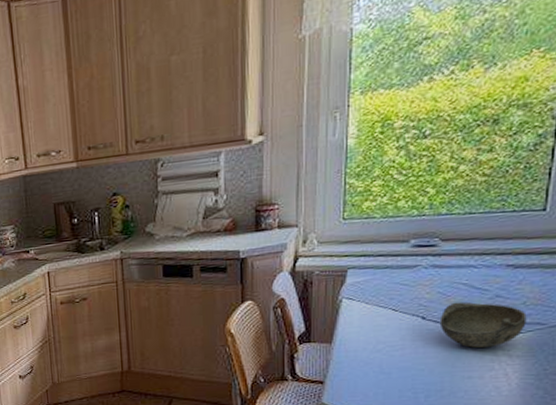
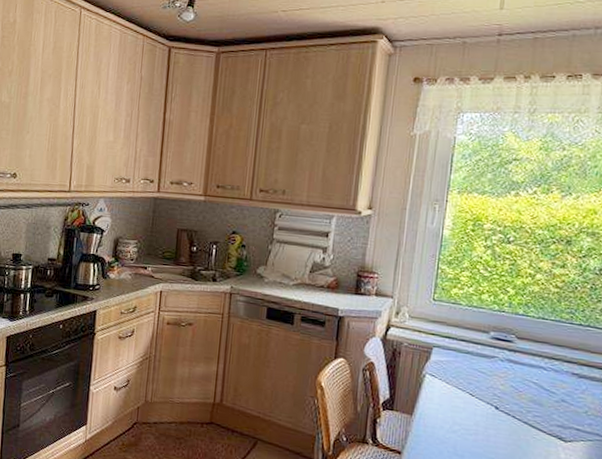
bowl: present [439,302,527,348] -> none [510,398,588,449]

